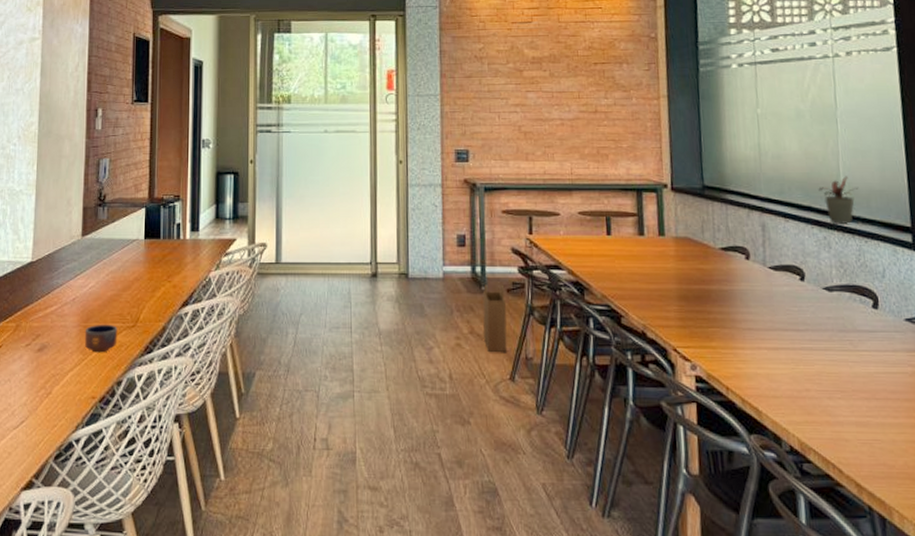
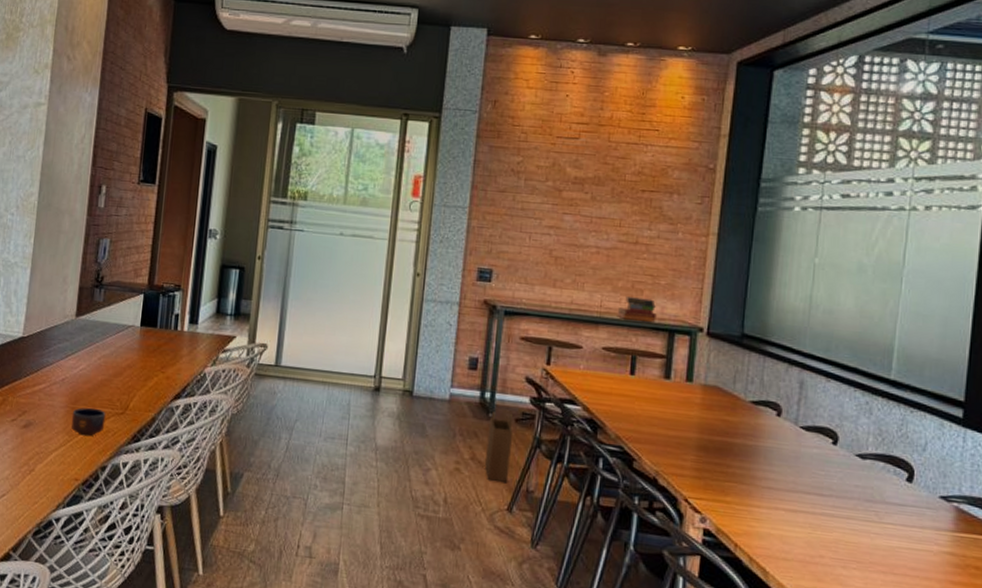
books: none [587,162,624,185] -> present [617,297,657,323]
potted plant: present [818,176,859,224] -> none [868,340,914,391]

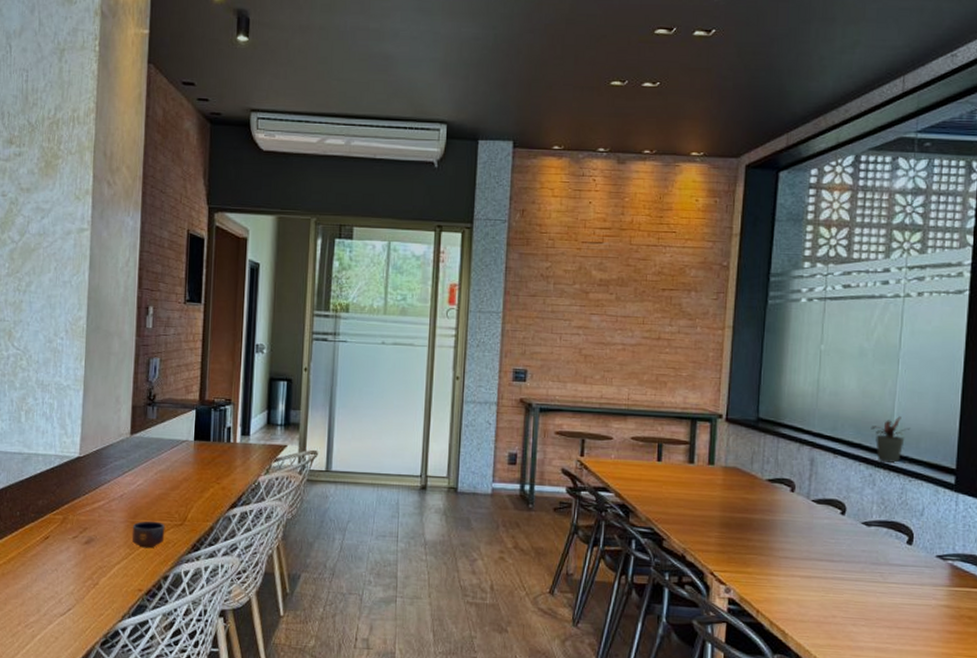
shopping bag: present [485,411,513,483] -> none [527,502,551,568]
books: present [617,297,657,323] -> none [643,389,680,413]
potted plant: none [868,340,914,391] -> present [870,416,911,463]

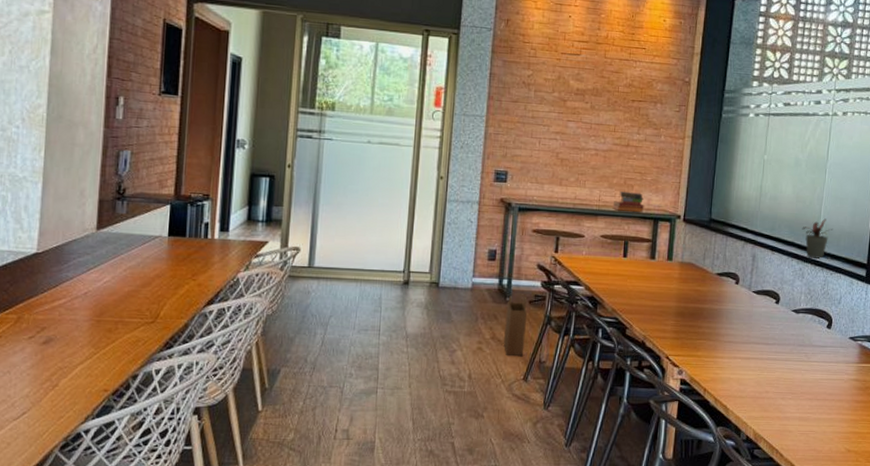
mug: present [131,521,165,548] -> none [96,319,135,347]
shopping bag: none [527,502,551,568] -> present [504,296,527,357]
books: none [643,389,680,413] -> present [612,191,644,213]

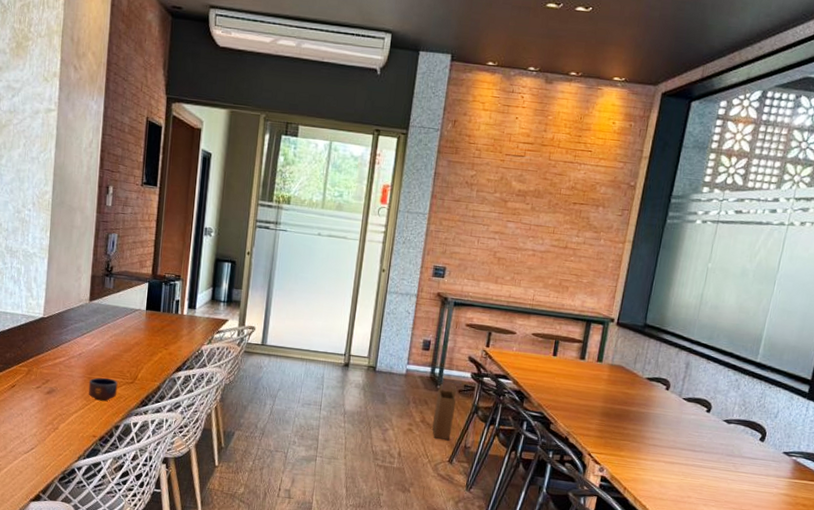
mug: none [96,319,135,347] -> present [88,377,118,401]
books: present [612,191,644,213] -> none [546,292,578,314]
potted plant: present [802,218,833,259] -> none [742,331,777,371]

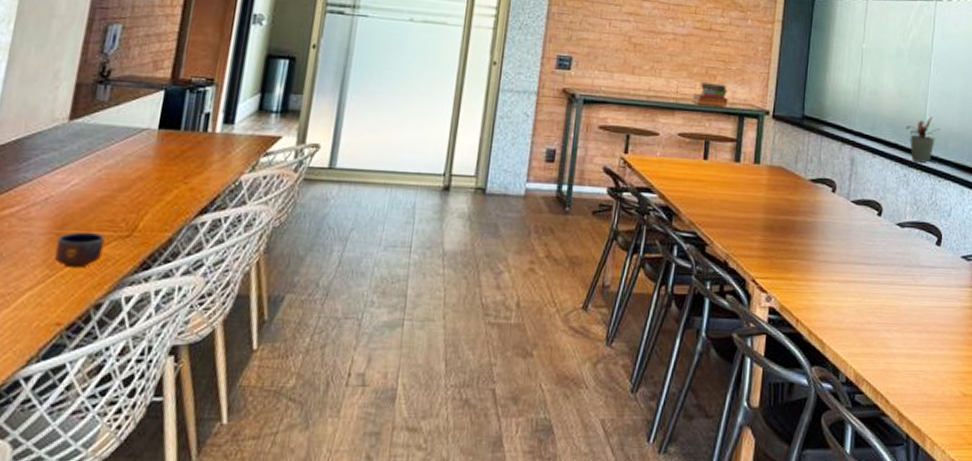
shopping bag: present [432,384,456,441] -> none [560,205,589,280]
books: none [546,292,578,314] -> present [692,82,728,108]
potted plant: none [742,331,777,371] -> present [905,117,941,163]

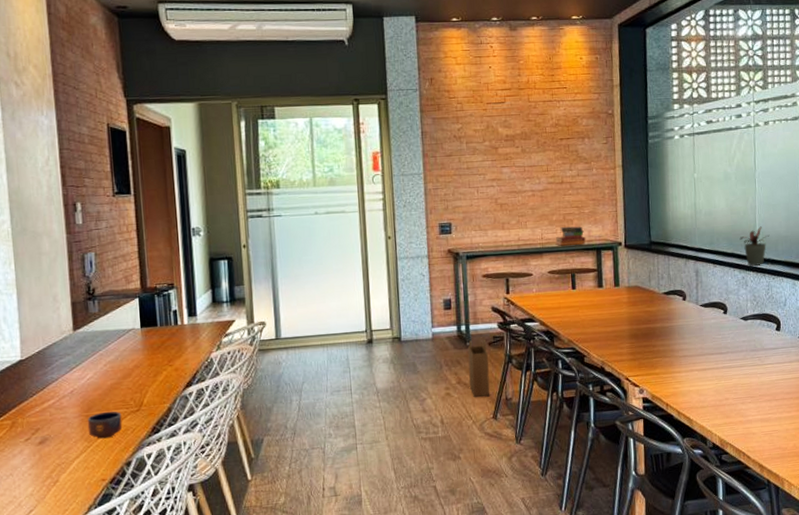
shopping bag: none [560,205,589,280] -> present [467,339,490,397]

